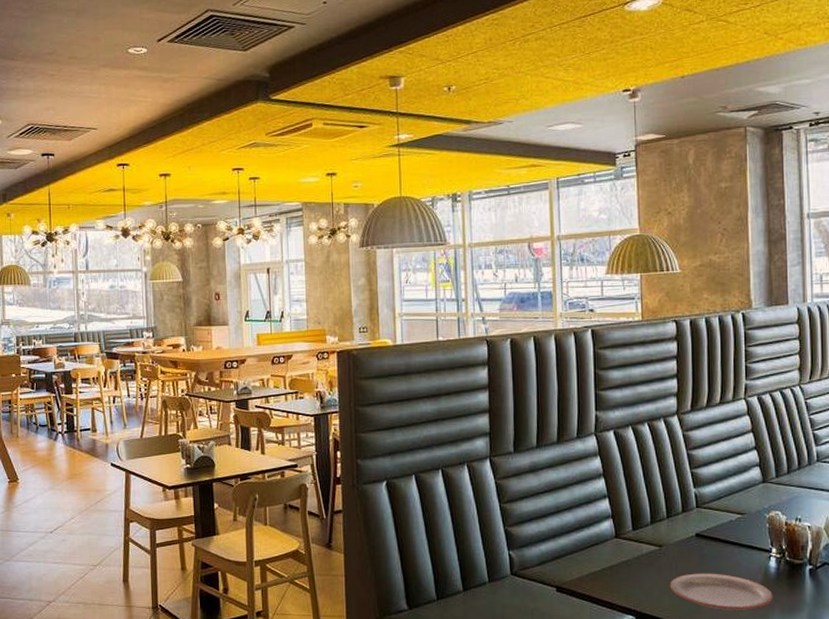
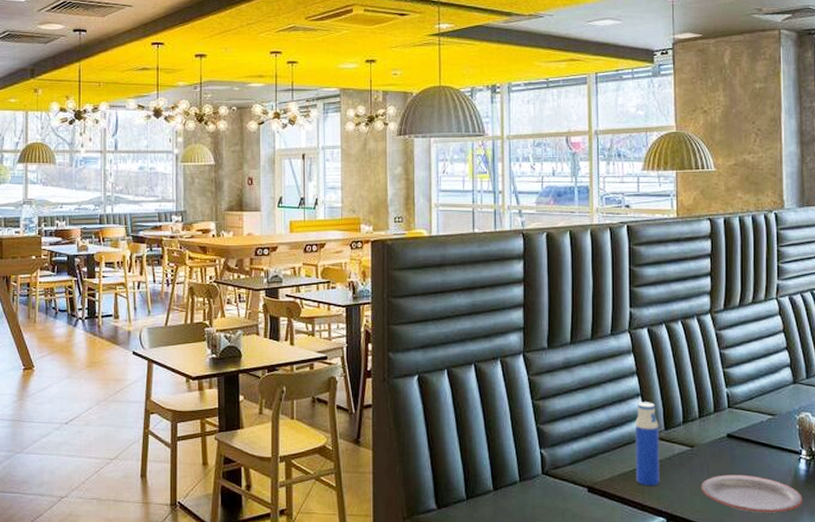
water bottle: none [603,503,628,585] -> present [635,402,660,486]

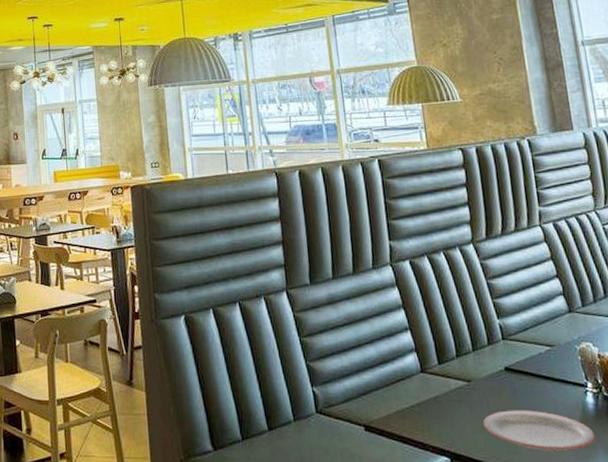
water bottle: present [635,402,660,486] -> none [406,336,439,423]

